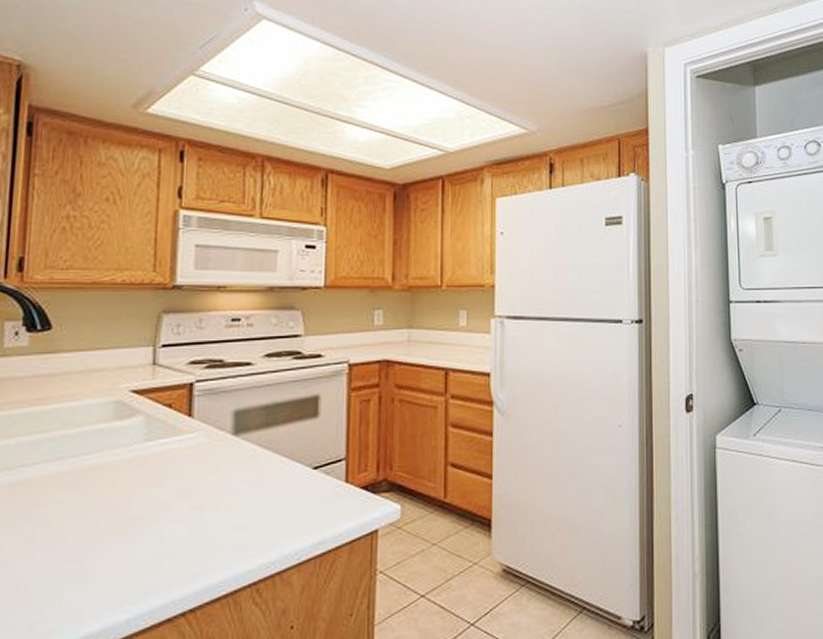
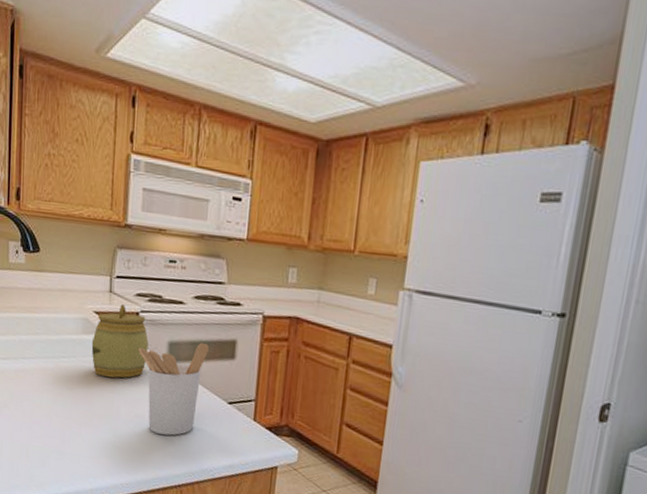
jar: none [127,377,207,468] -> present [91,304,149,378]
utensil holder: none [194,405,285,524] -> present [138,343,209,436]

